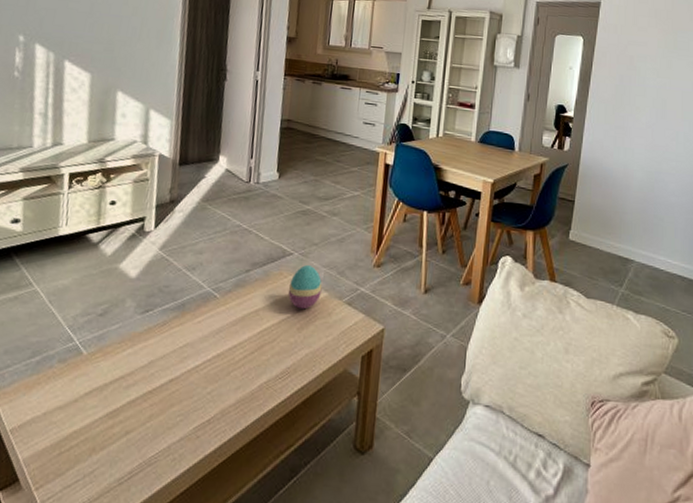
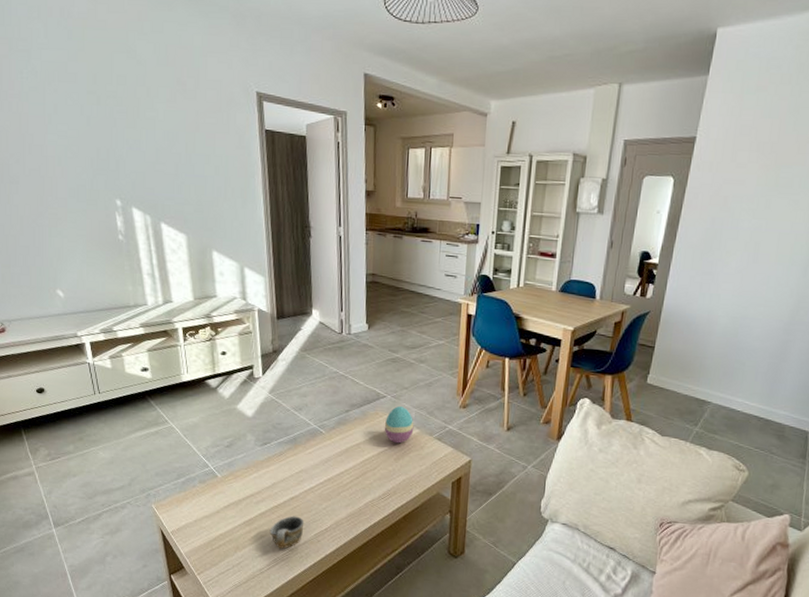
cup: none [137,403,183,450] -> present [269,516,304,550]

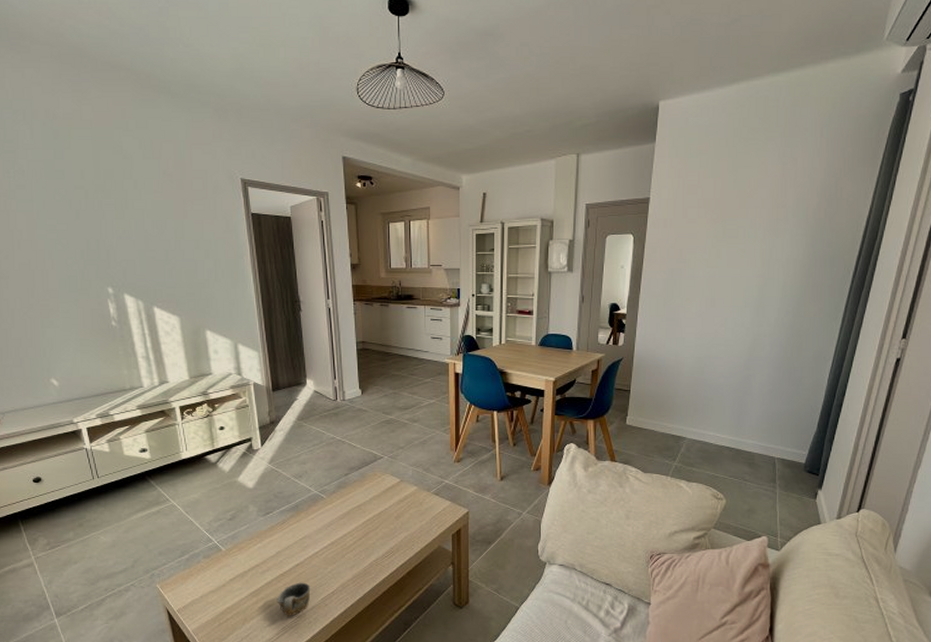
decorative egg: present [384,405,414,444] -> none [383,465,412,502]

